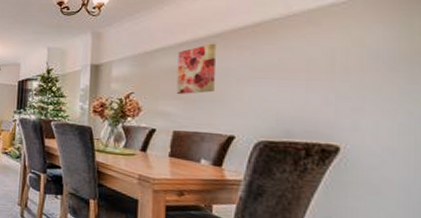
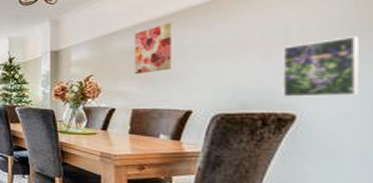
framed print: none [327,69,404,131] -> present [282,36,360,97]

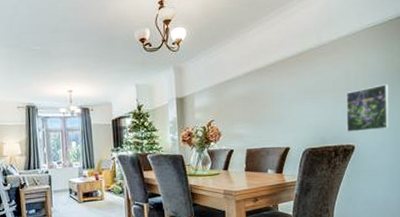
wall art: present [134,23,172,75] -> none [245,72,274,119]

